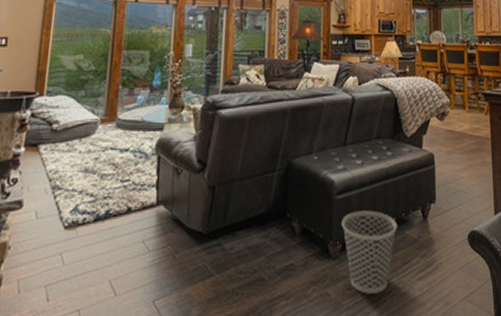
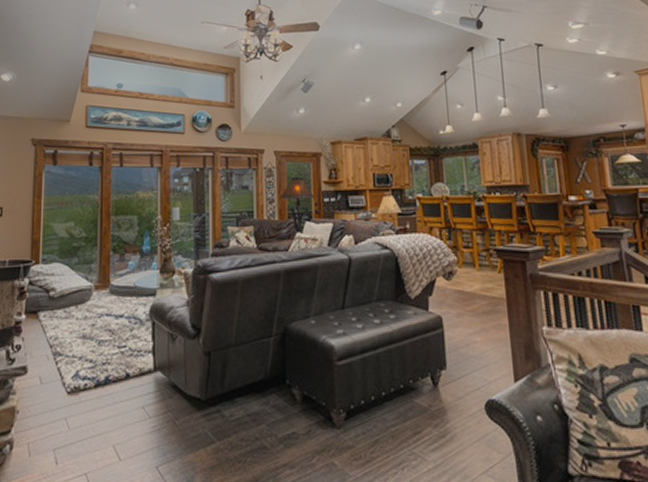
wastebasket: present [342,210,397,294] -> none [344,377,405,465]

